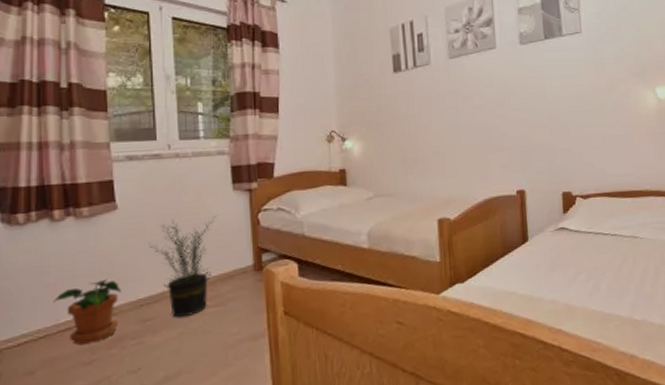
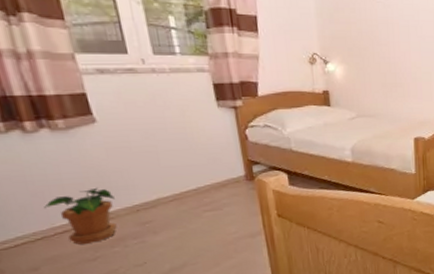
potted plant: present [149,216,216,318] -> none [137,131,204,221]

